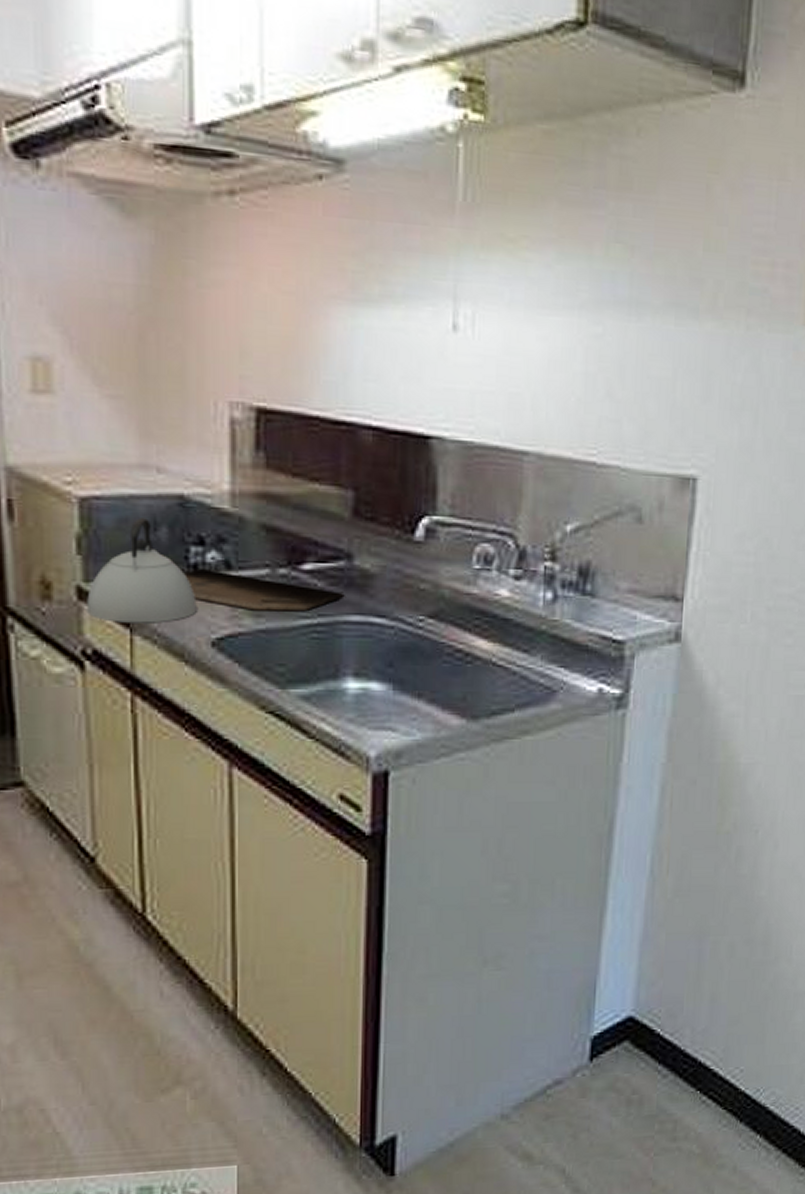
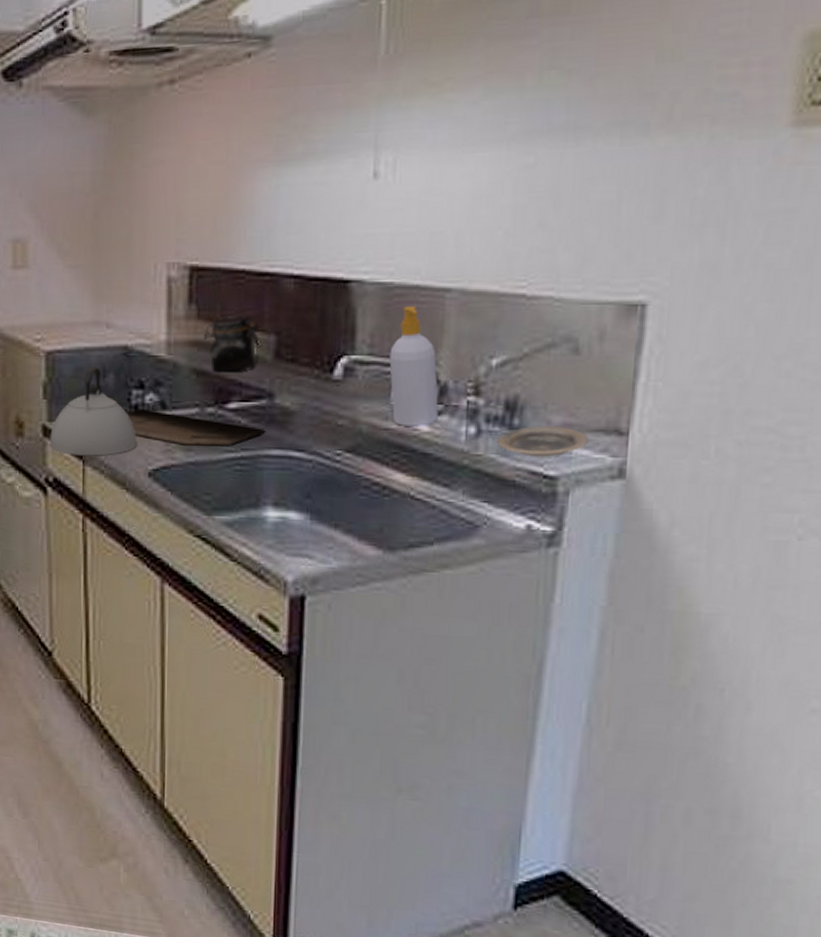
jar: none [273,465,338,530] -> present [203,315,261,372]
soap bottle: none [470,466,518,591] -> present [389,305,439,426]
dish: none [571,591,651,624] -> present [496,425,589,459]

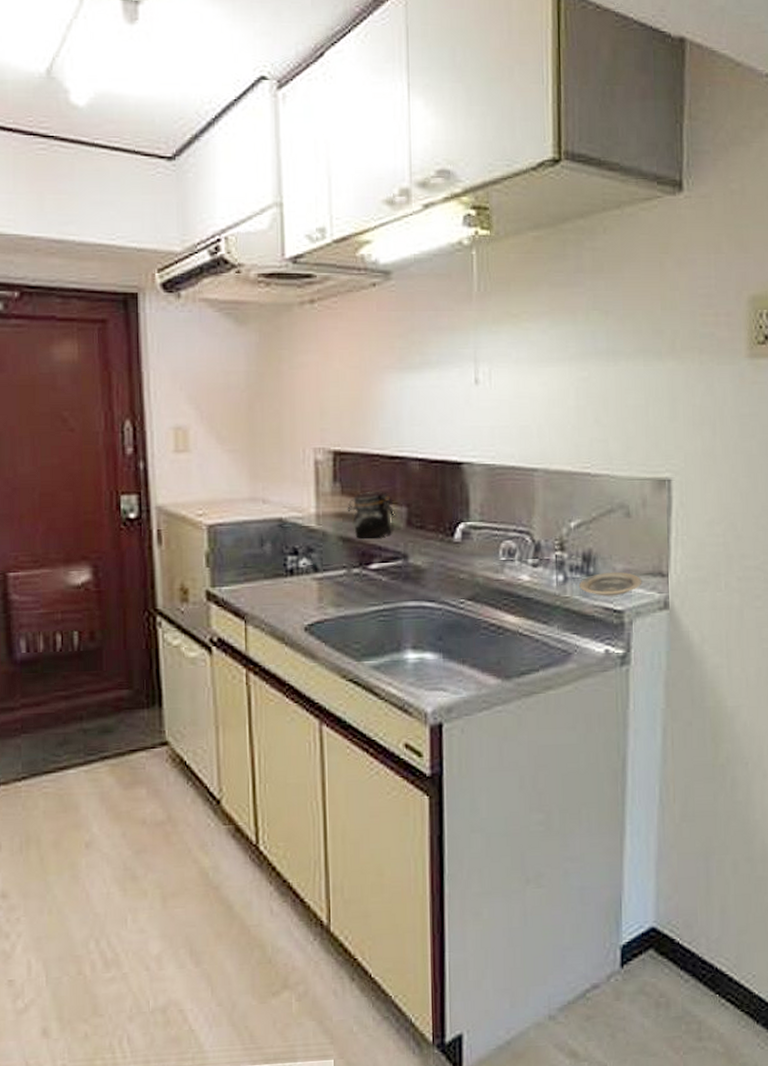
kettle: present [48,367,137,456] -> none [212,537,293,617]
cutting board: present [126,409,266,447] -> none [282,573,403,603]
soap bottle: present [389,305,439,426] -> none [496,482,535,577]

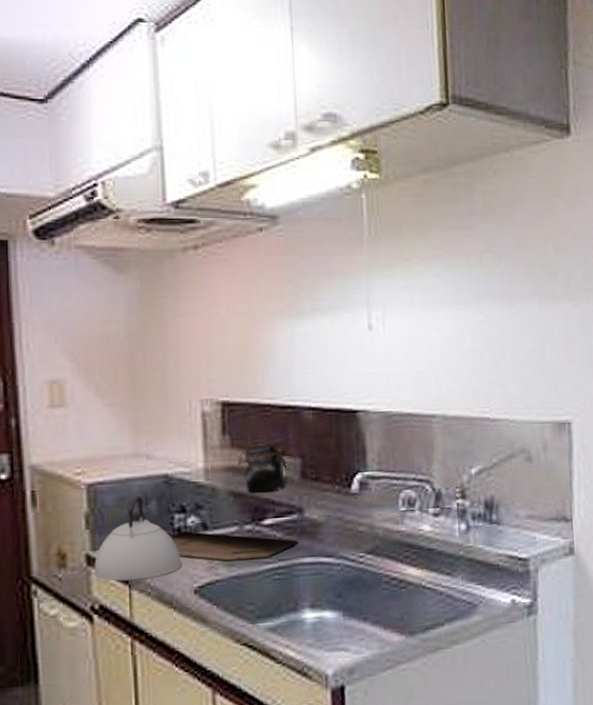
kettle: none [212,537,293,617] -> present [93,495,182,582]
cutting board: none [282,573,403,603] -> present [169,531,299,563]
dish: present [578,571,642,598] -> none [481,518,547,546]

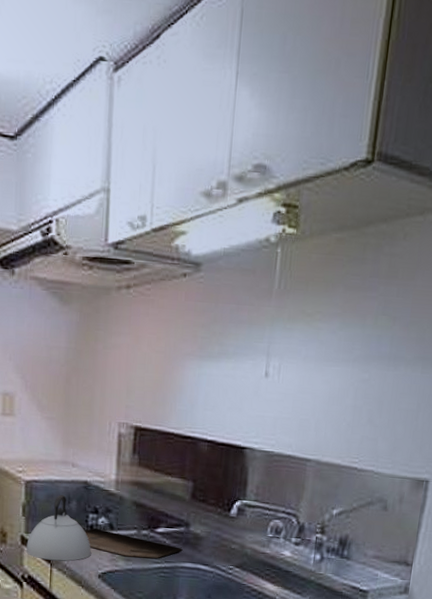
jar: present [237,442,289,493] -> none [142,465,183,506]

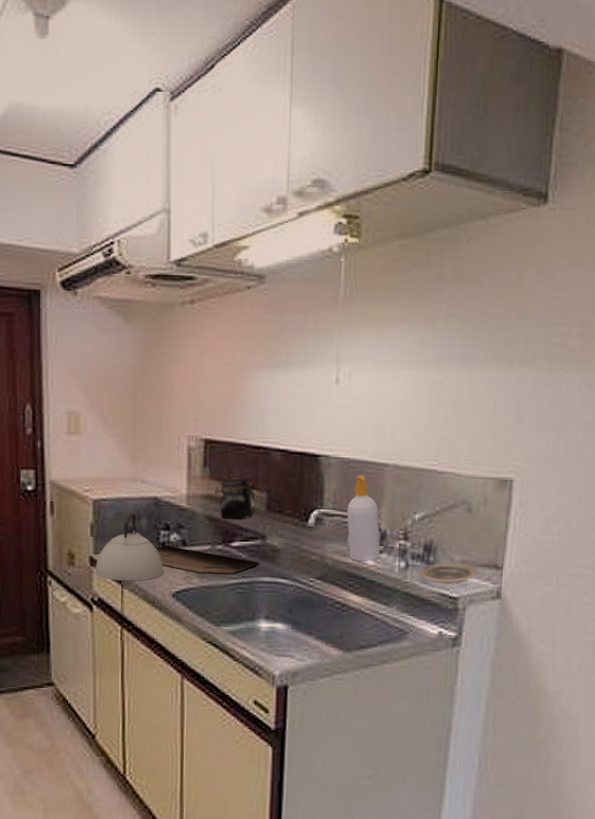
jar: none [142,465,183,506] -> present [214,477,257,519]
soap bottle: none [268,469,298,553] -> present [347,475,380,561]
dish: none [332,556,389,579] -> present [418,562,478,585]

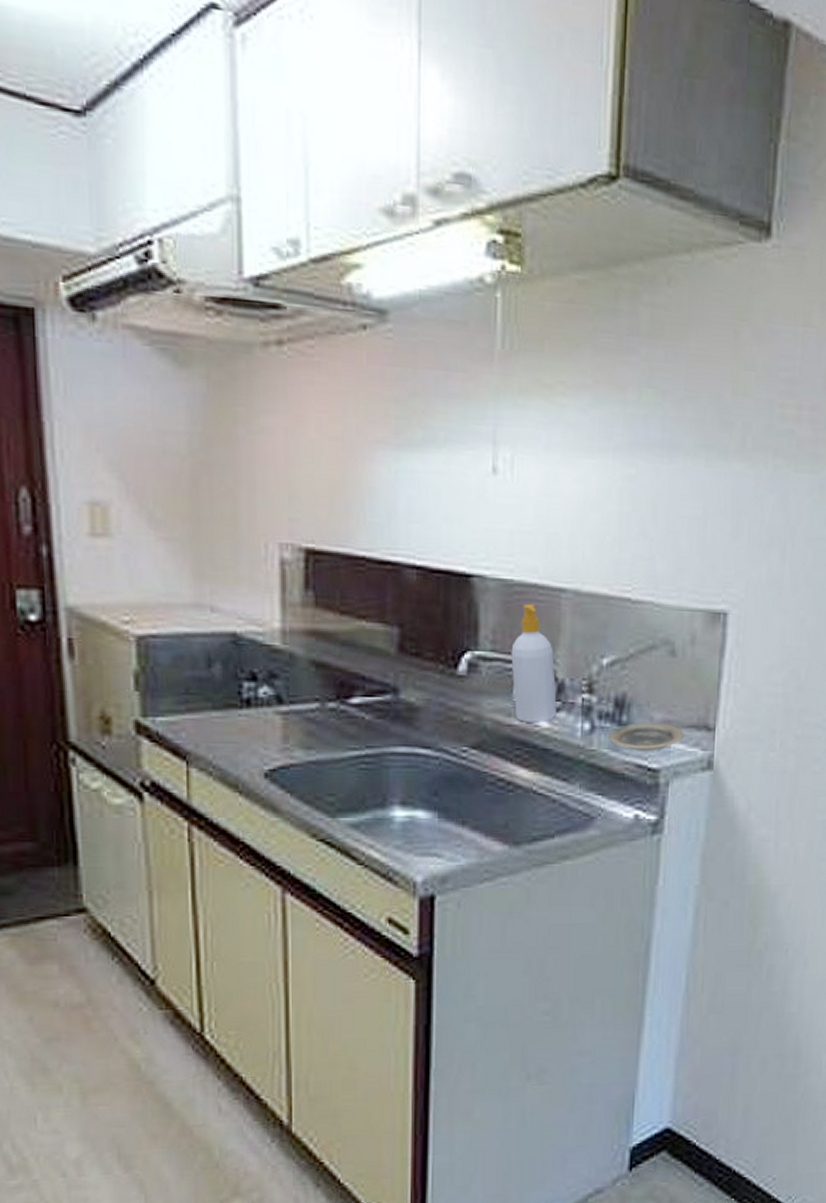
kettle: present [94,512,164,581] -> none [143,655,250,756]
cutting board: present [155,546,260,575] -> none [236,704,391,745]
jar: present [214,477,257,519] -> none [322,604,384,665]

